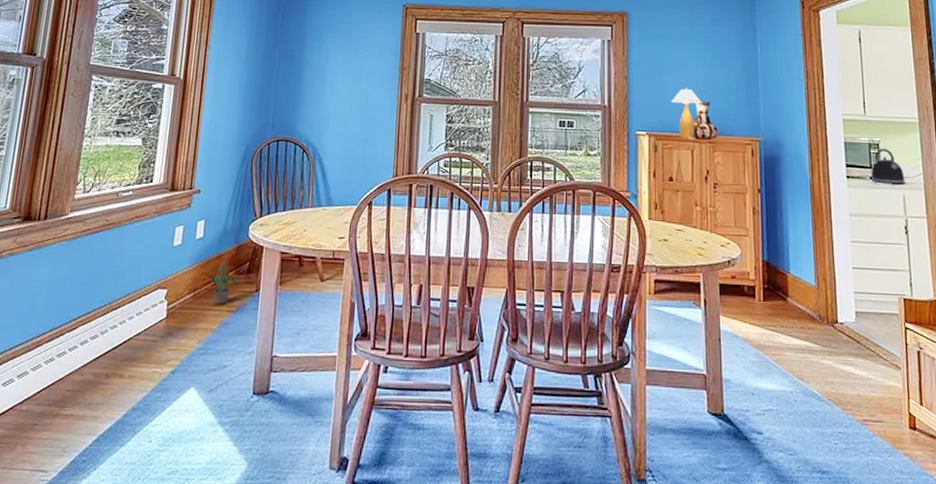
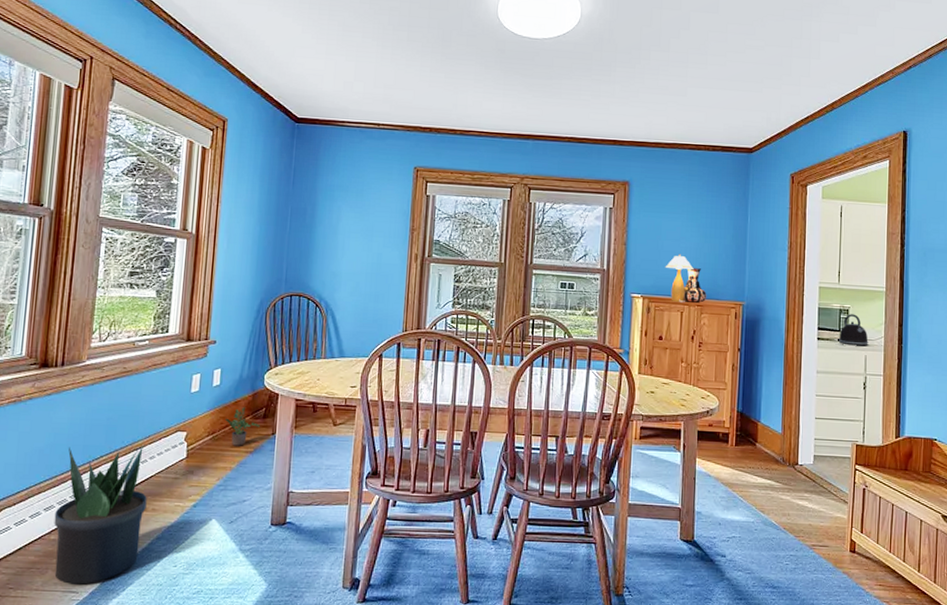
planter: none [24,305,124,462] -> present [54,446,147,585]

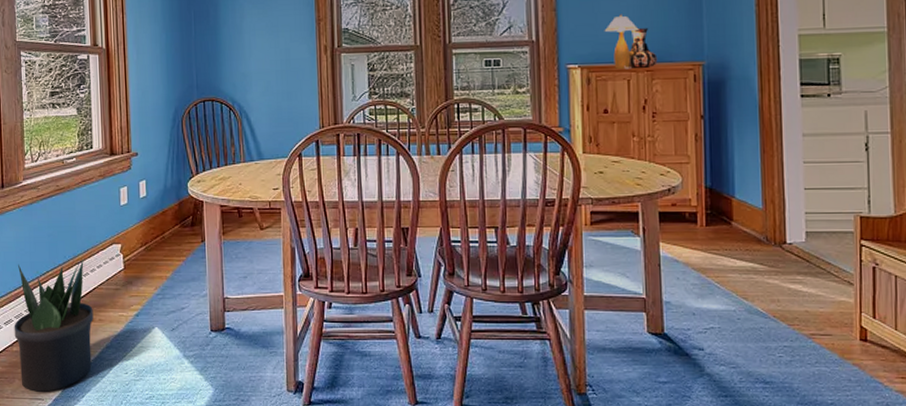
potted plant: present [224,407,260,446] -> none [155,216,189,255]
kettle: present [839,314,868,347] -> none [829,63,868,101]

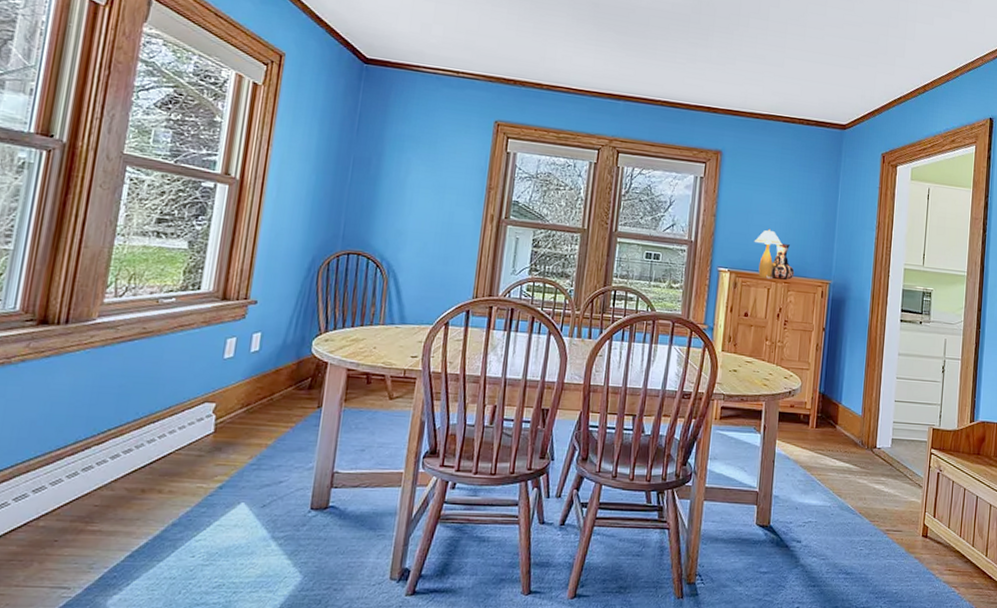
planter: present [14,260,94,392] -> none [41,418,163,579]

